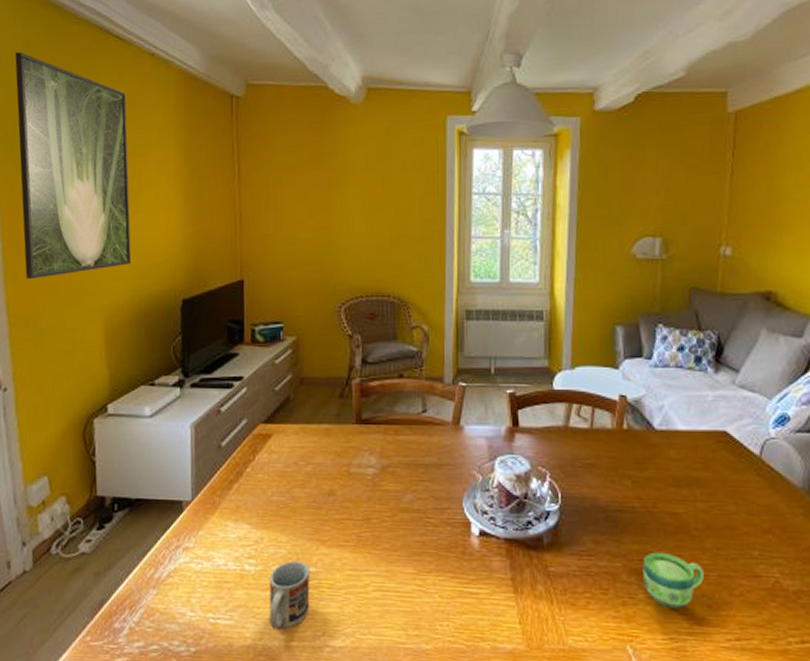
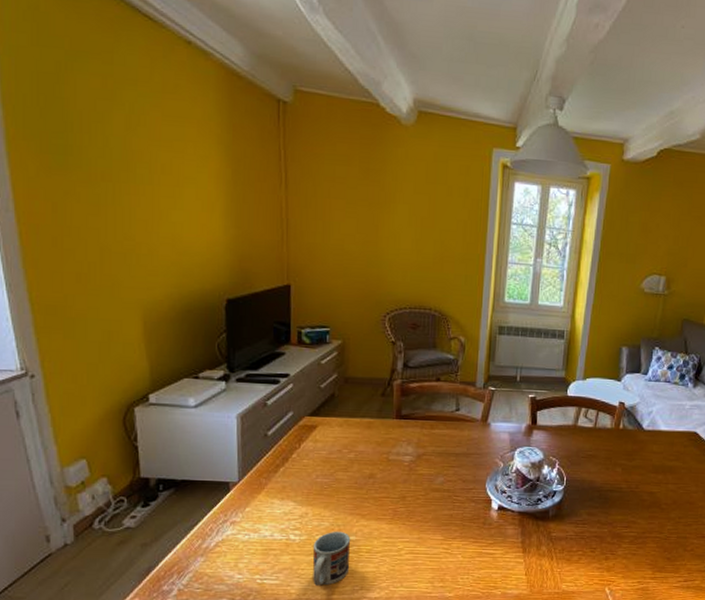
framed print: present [15,52,132,280] -> none [21,15,171,268]
cup: present [643,552,704,608] -> none [623,520,667,561]

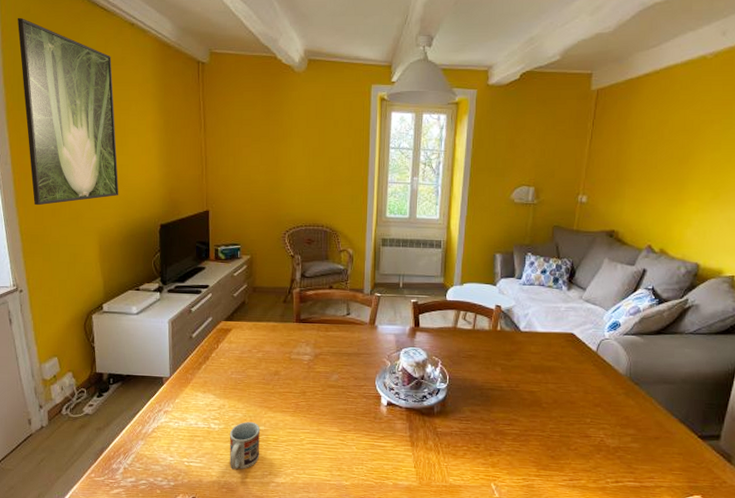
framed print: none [21,15,171,268] -> present [18,18,119,206]

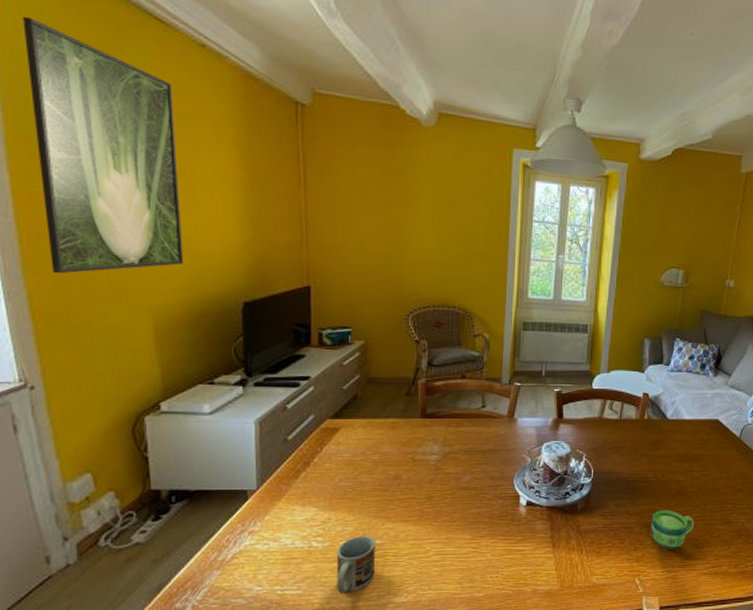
cup: none [506,418,550,458] -> present [651,509,694,549]

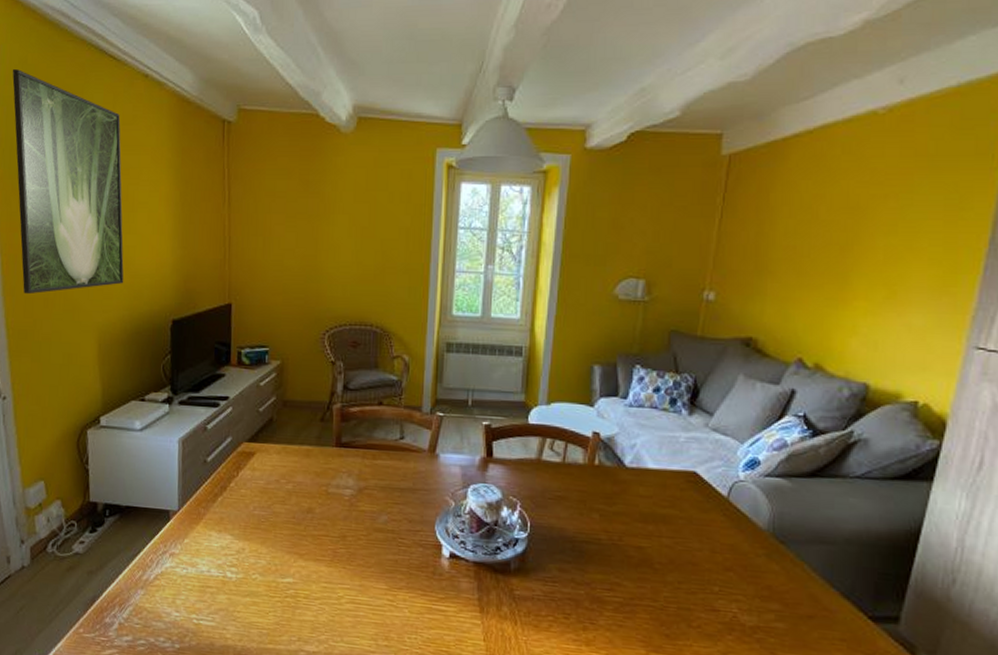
cup: present [336,535,376,595] -> none [249,570,288,634]
cup: present [651,509,694,549] -> none [605,582,664,636]

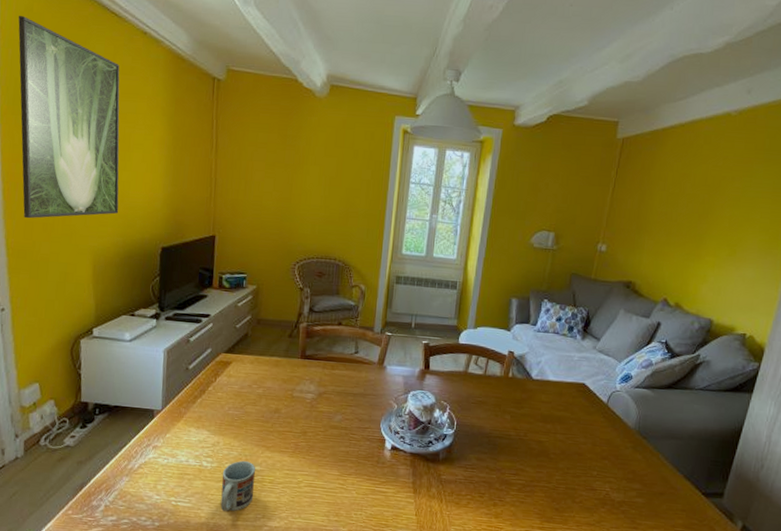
cup: none [249,570,288,634] -> present [220,460,256,513]

